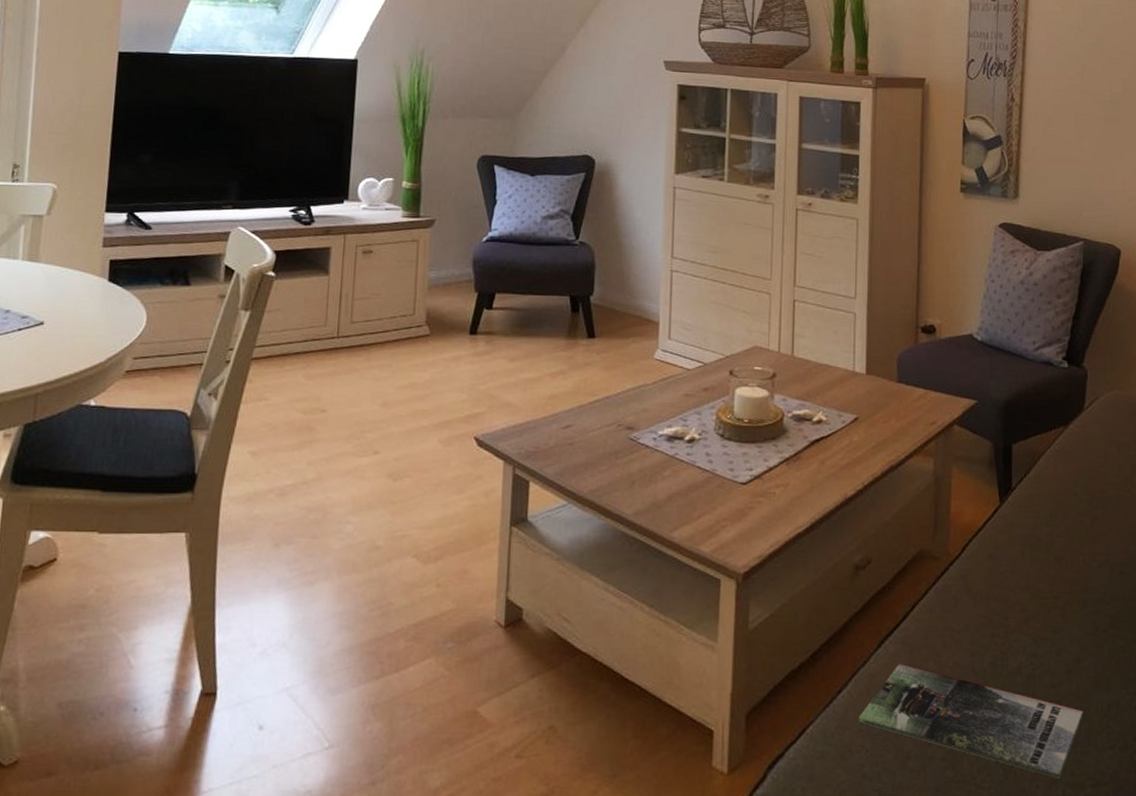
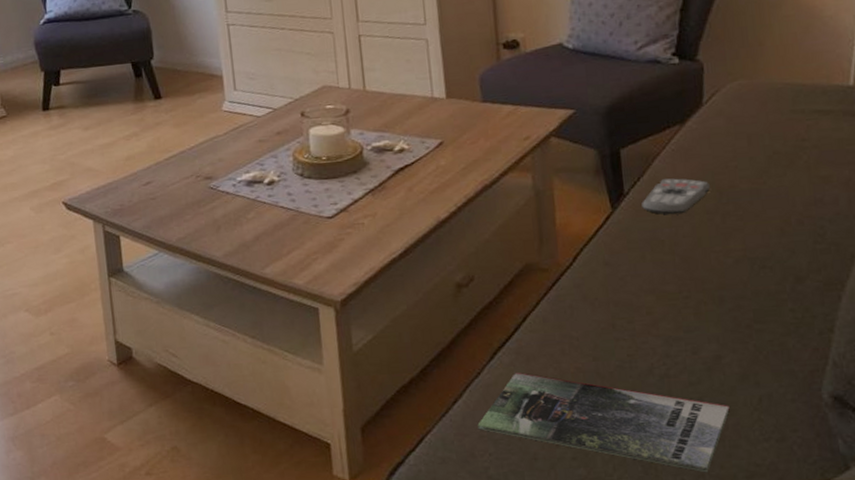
remote control: none [1026,478,1084,514] -> present [642,178,710,215]

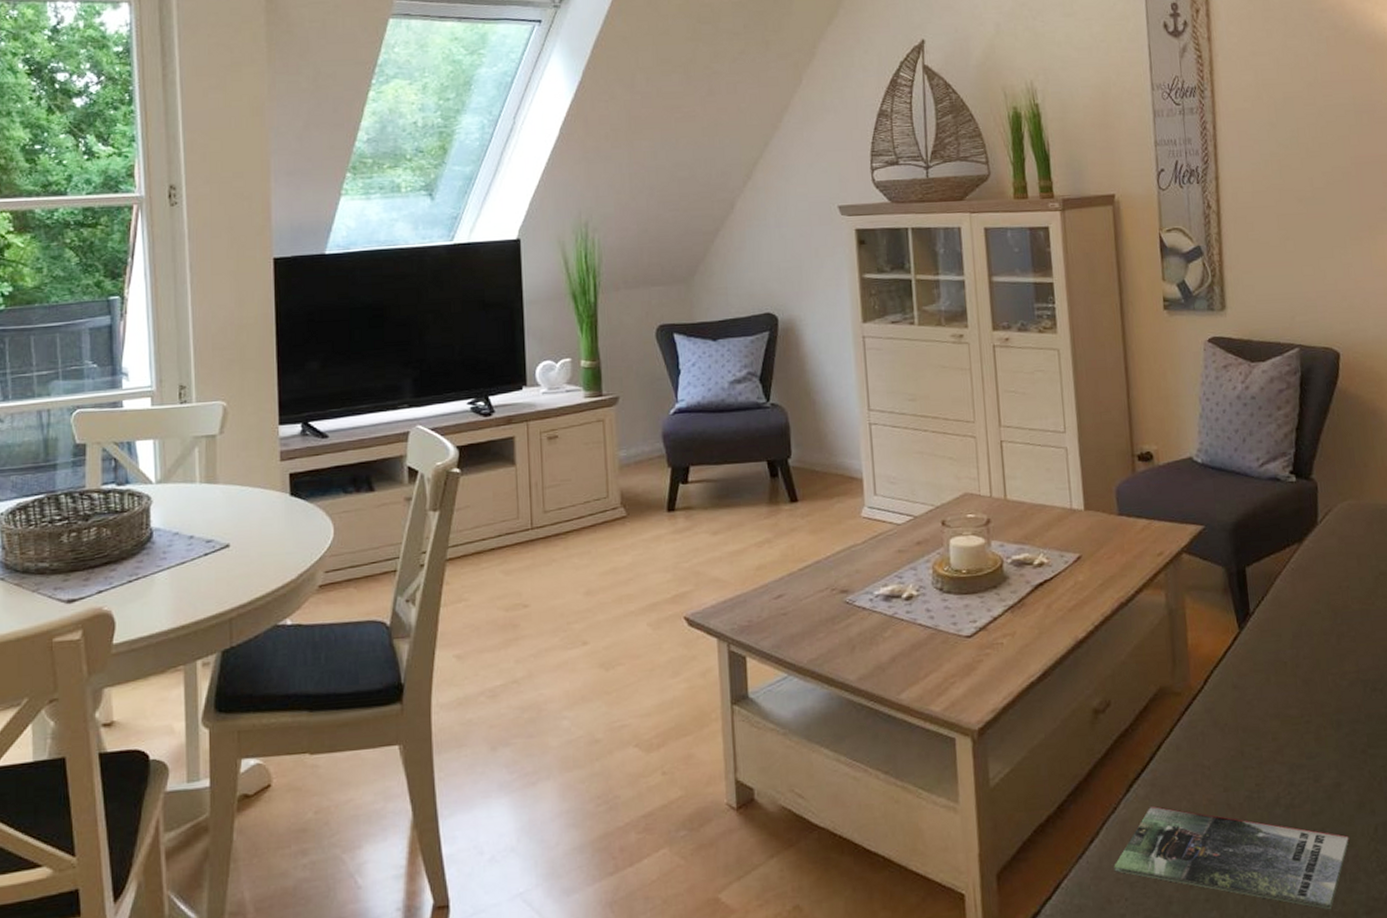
remote control: present [642,178,710,215] -> none [1266,598,1326,636]

